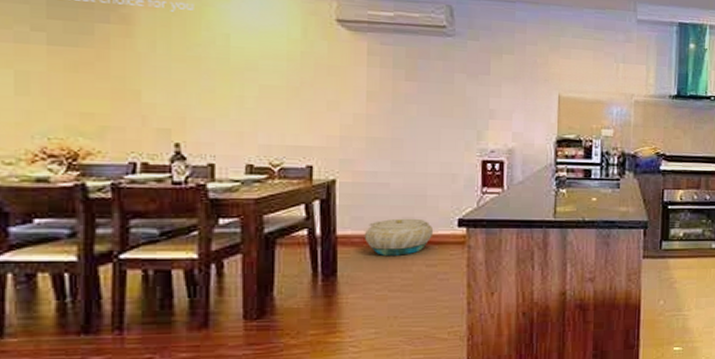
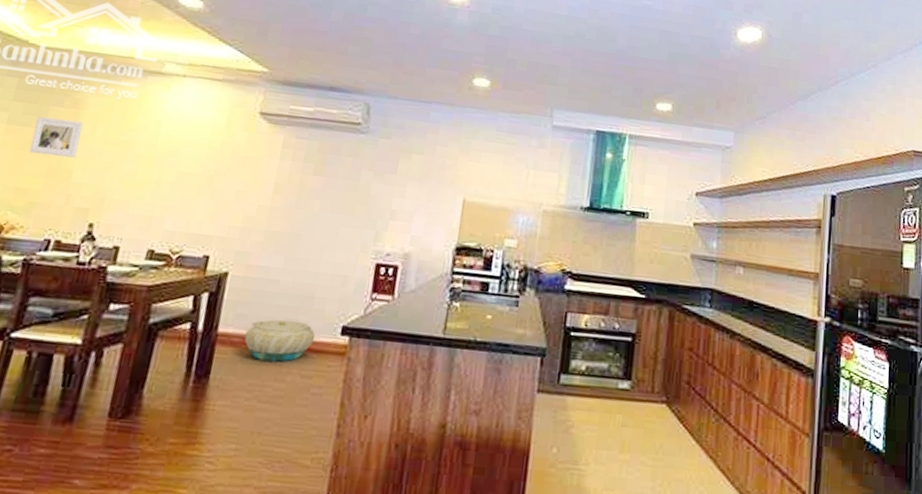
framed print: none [83,35,139,77] -> present [28,116,84,157]

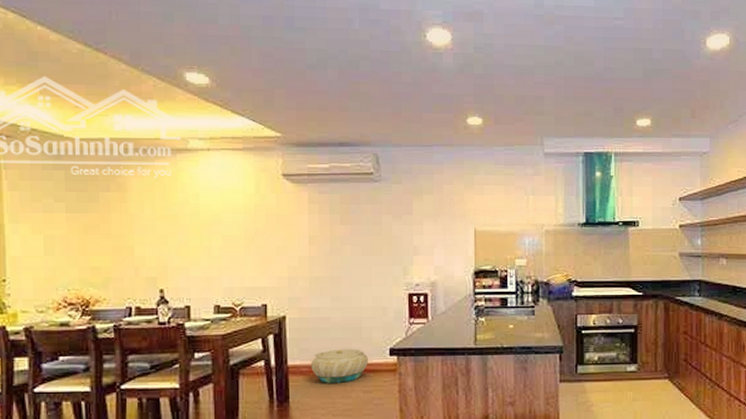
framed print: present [28,116,84,157] -> none [91,203,132,236]

